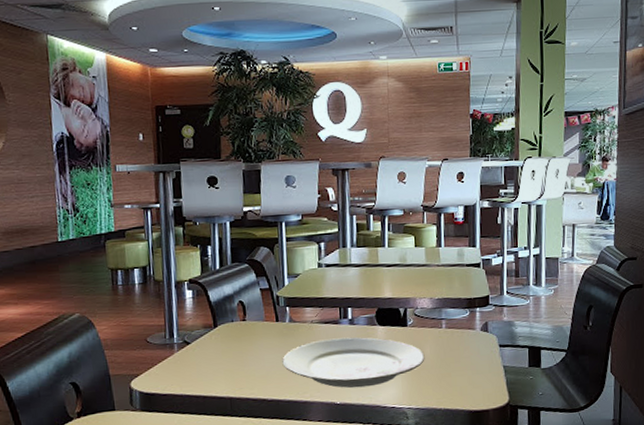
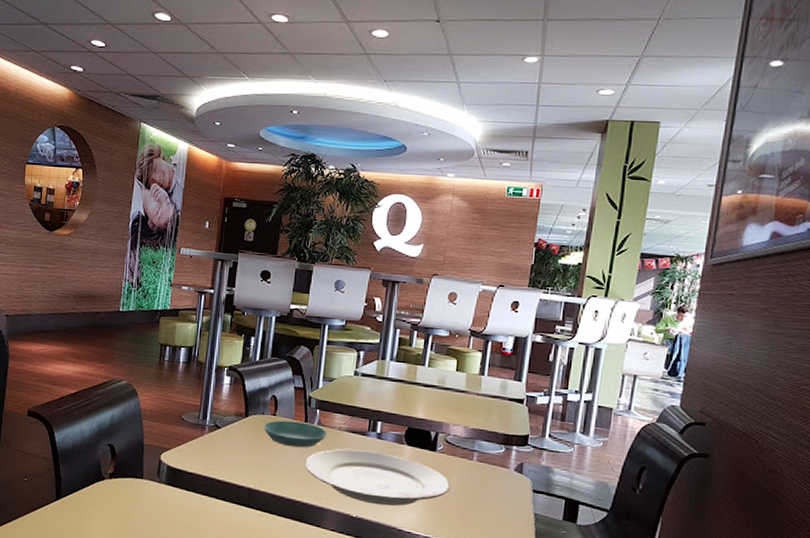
saucer: none [234,322,301,349] -> present [263,420,327,448]

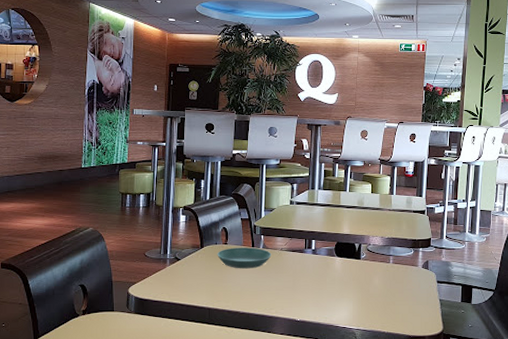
plate: present [304,448,451,506] -> none [254,265,374,308]

